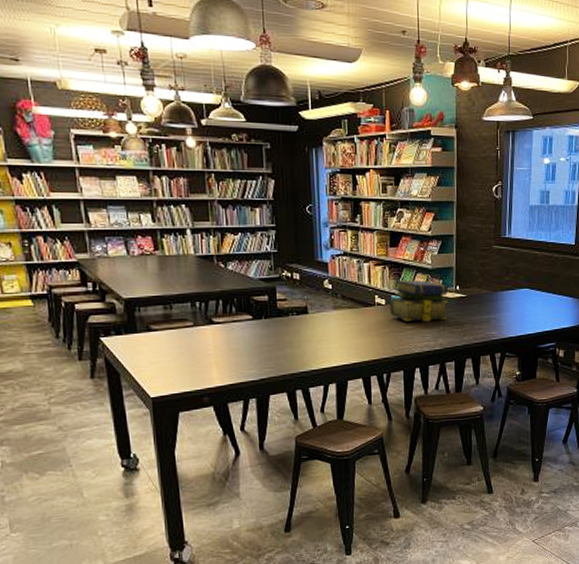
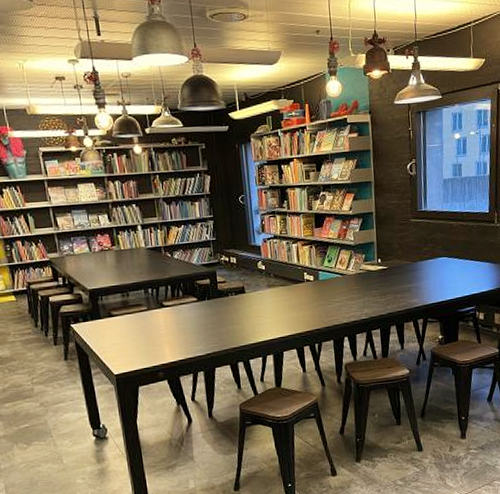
stack of books: present [390,280,449,322] -> none [317,256,371,295]

